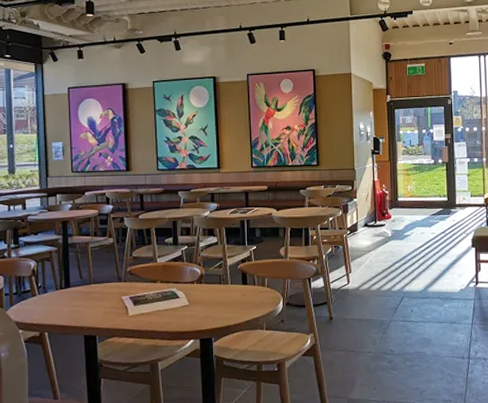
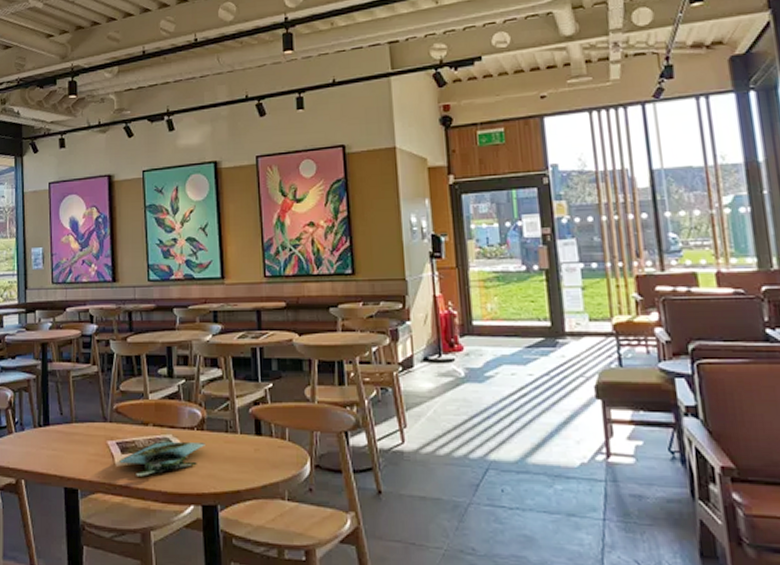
platter: none [132,293,203,322] -> present [119,442,205,476]

